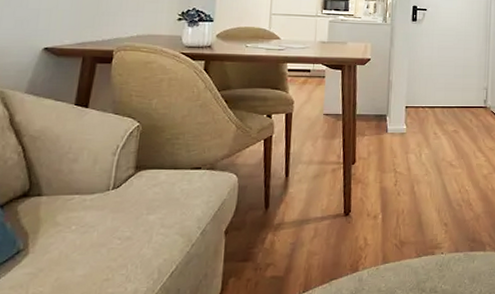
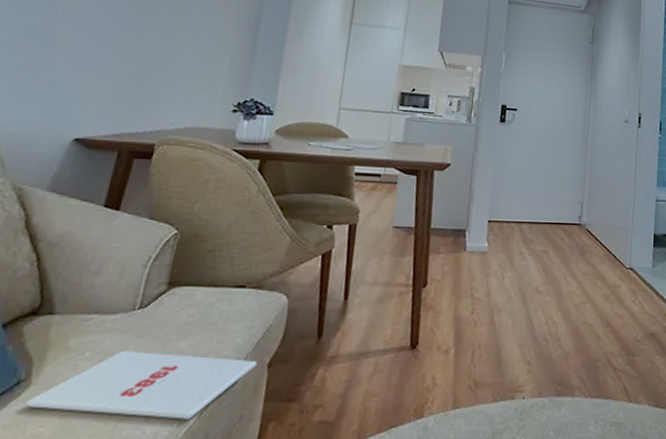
magazine: none [25,223,216,278] -> present [24,350,258,420]

